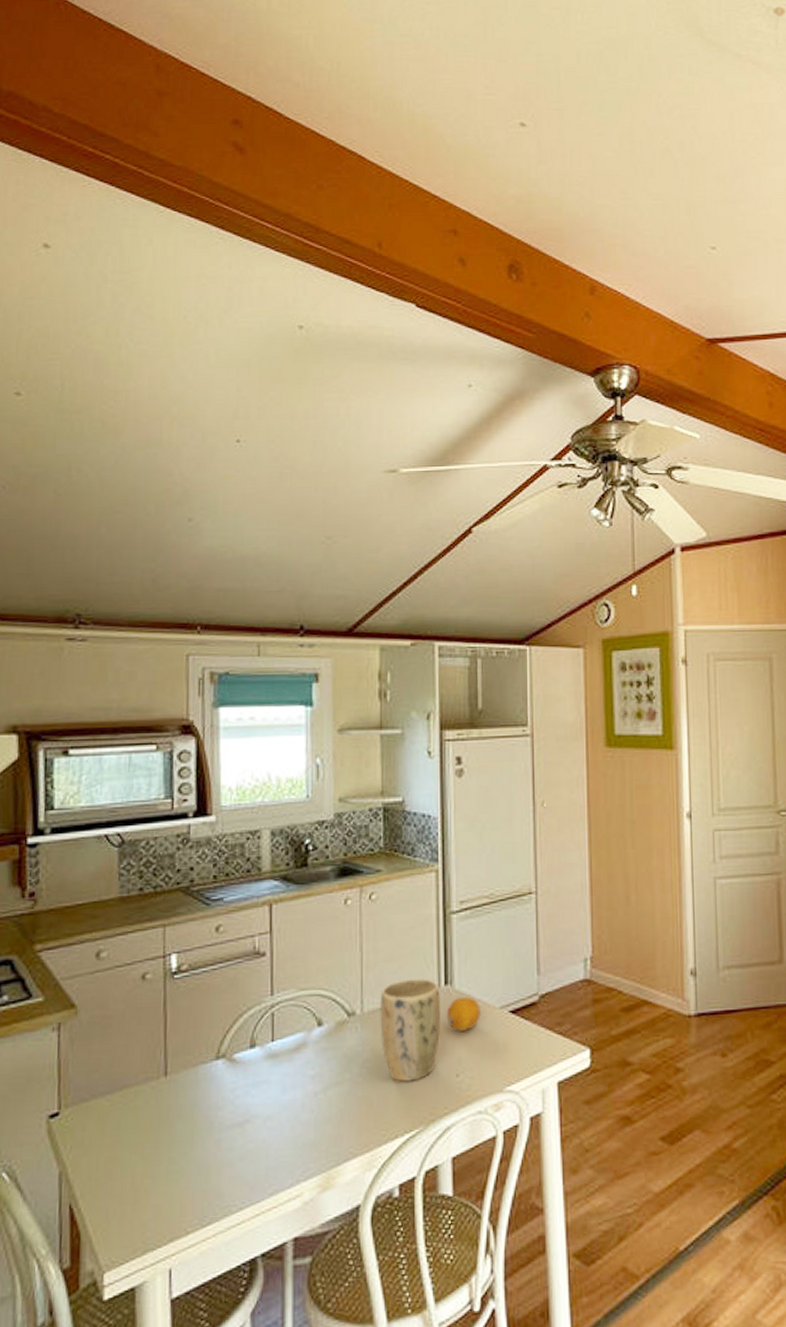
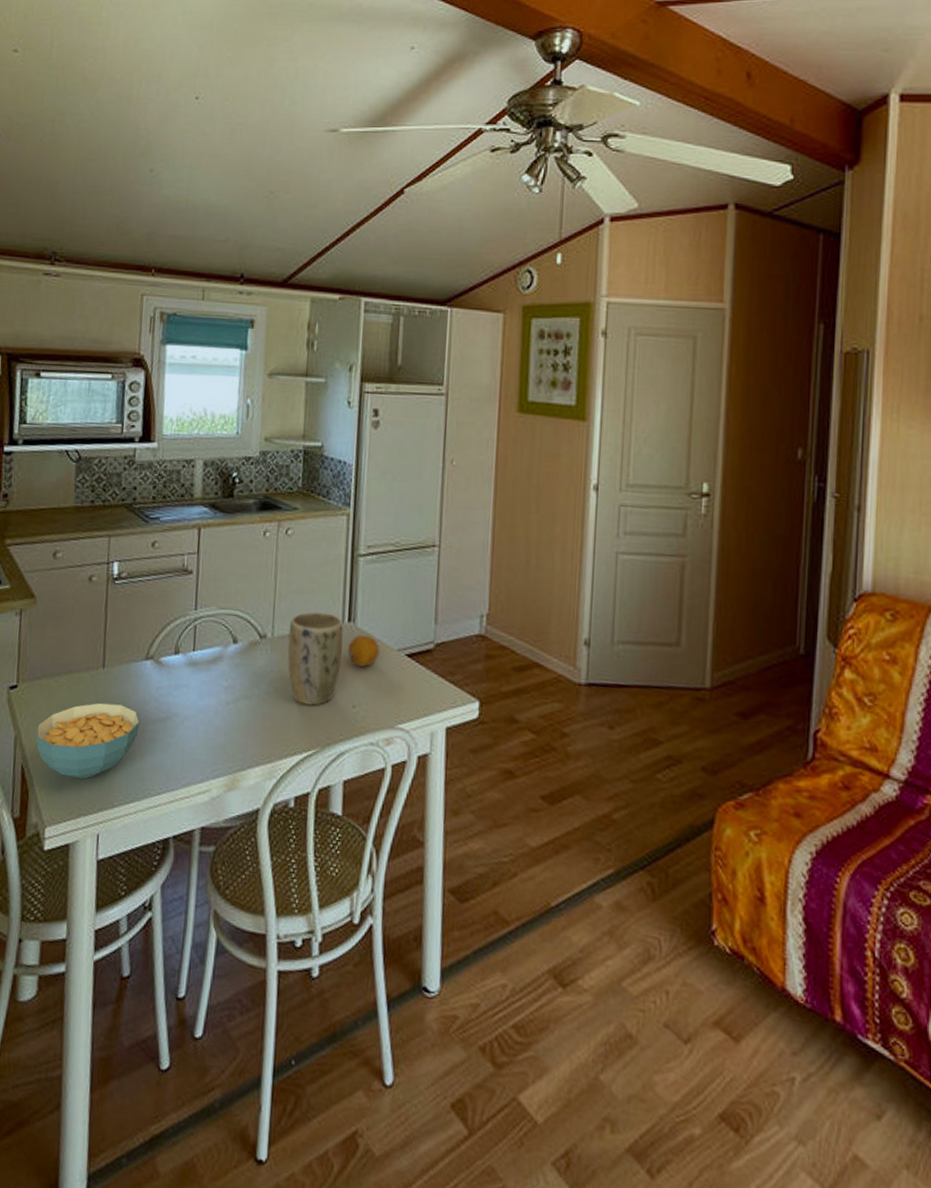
cereal bowl: none [86,1115,213,1209] -> present [36,702,140,779]

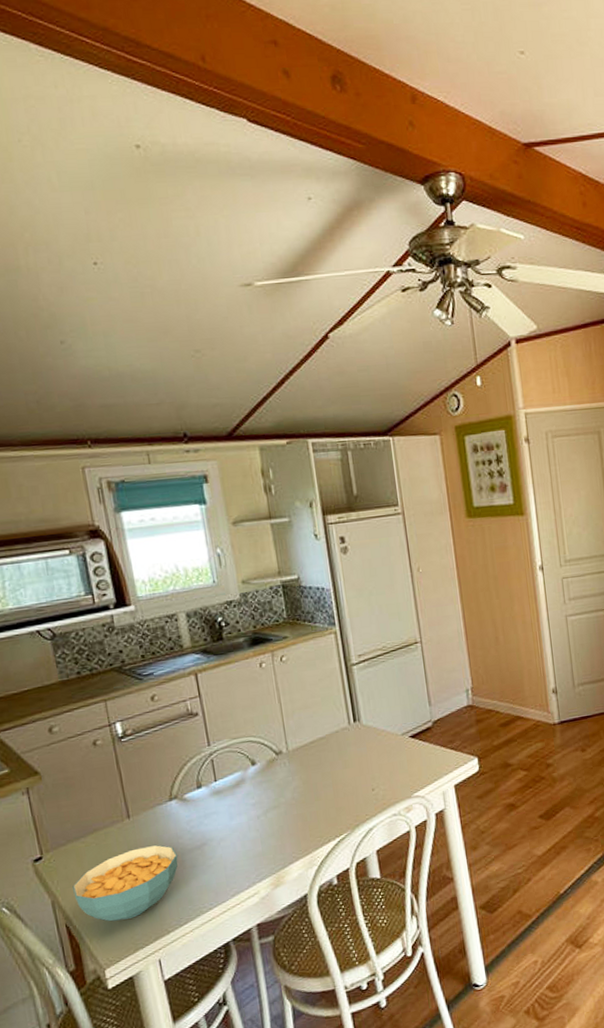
plant pot: present [287,611,343,706] -> none [301,718,355,800]
fruit: present [348,634,380,667] -> none [358,728,387,756]

